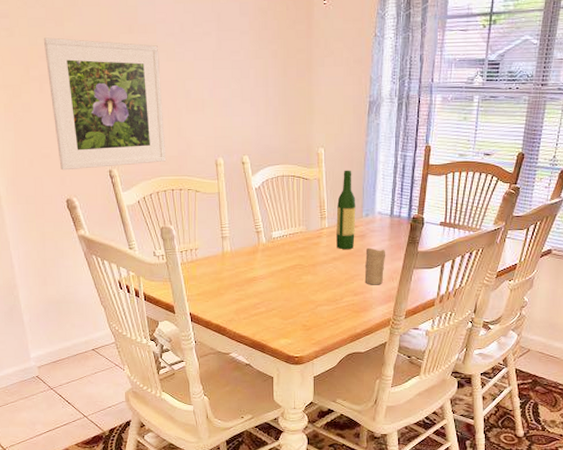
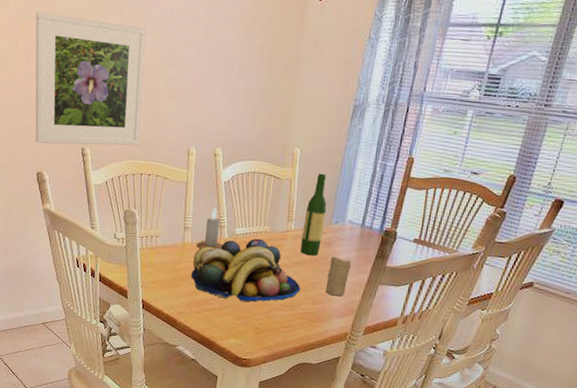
fruit bowl: none [234,239,341,302] -> present [190,238,301,302]
candle: none [236,213,262,256] -> present [196,207,223,250]

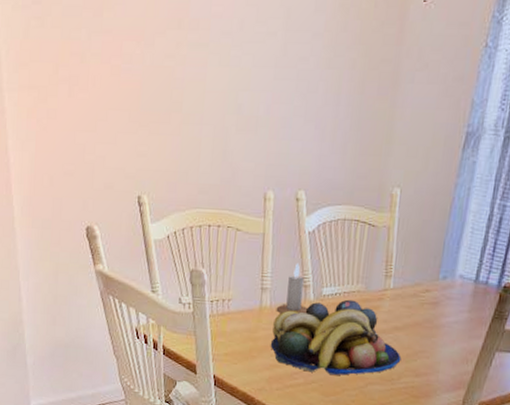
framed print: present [35,12,146,146] -> none [77,30,211,193]
wine bottle: present [300,173,327,255] -> none [401,218,433,318]
candle: present [325,256,352,297] -> none [430,318,463,367]

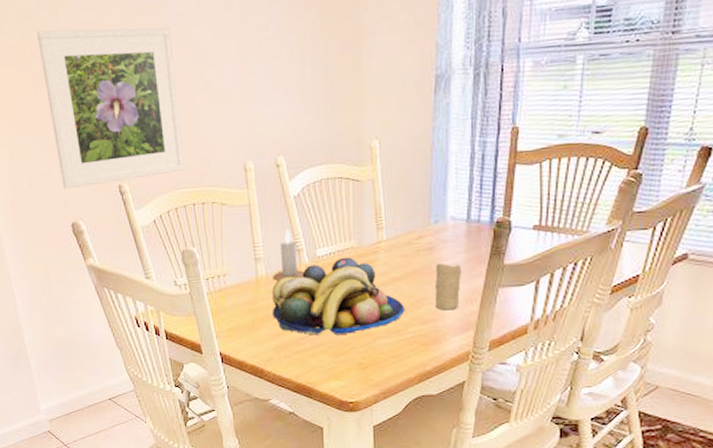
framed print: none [77,30,211,193] -> present [36,27,185,189]
candle: none [430,318,463,367] -> present [434,262,462,311]

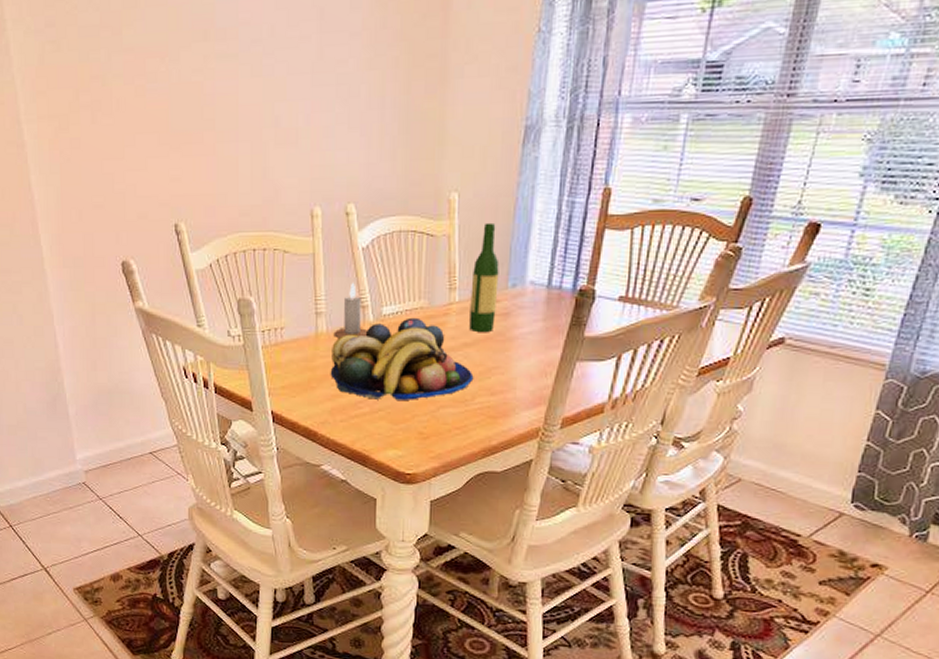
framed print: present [36,27,185,189] -> none [96,50,247,225]
wine bottle: none [396,165,422,267] -> present [469,222,500,332]
candle: present [434,262,462,311] -> none [506,330,539,382]

